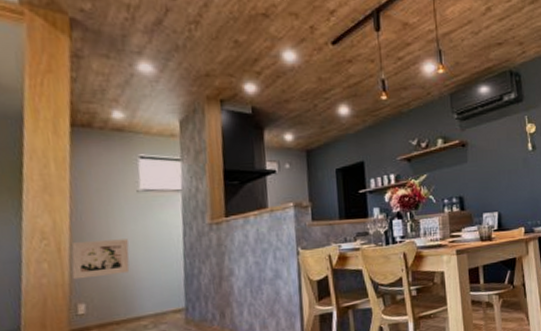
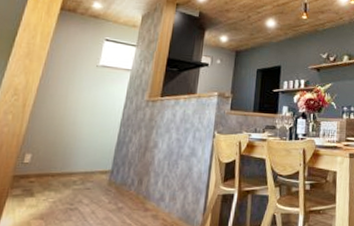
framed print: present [71,239,130,280] -> none [28,101,79,133]

